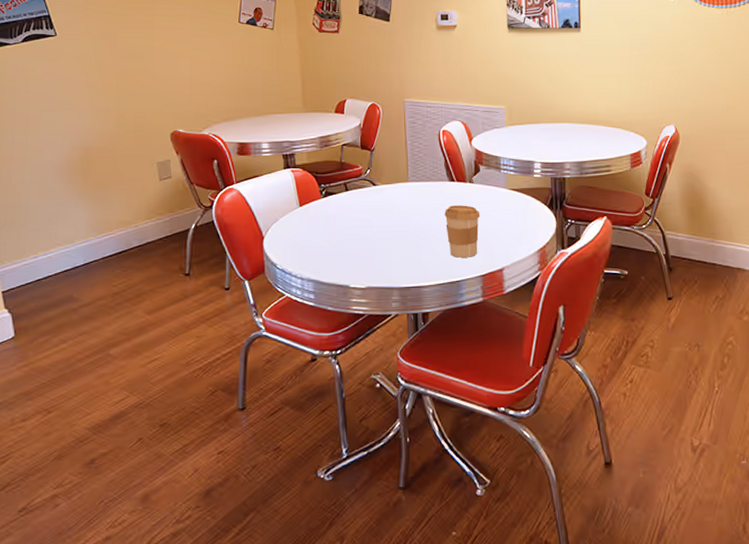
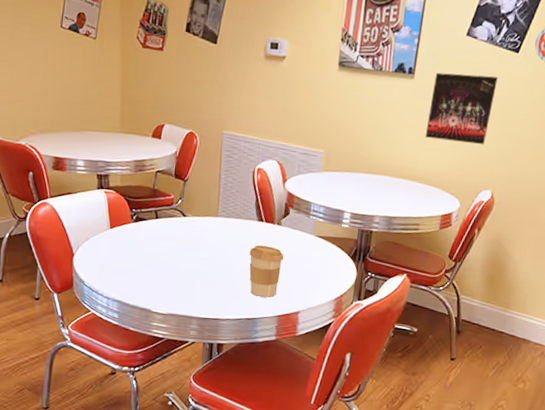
album cover: none [600,22,660,84] -> present [425,72,498,145]

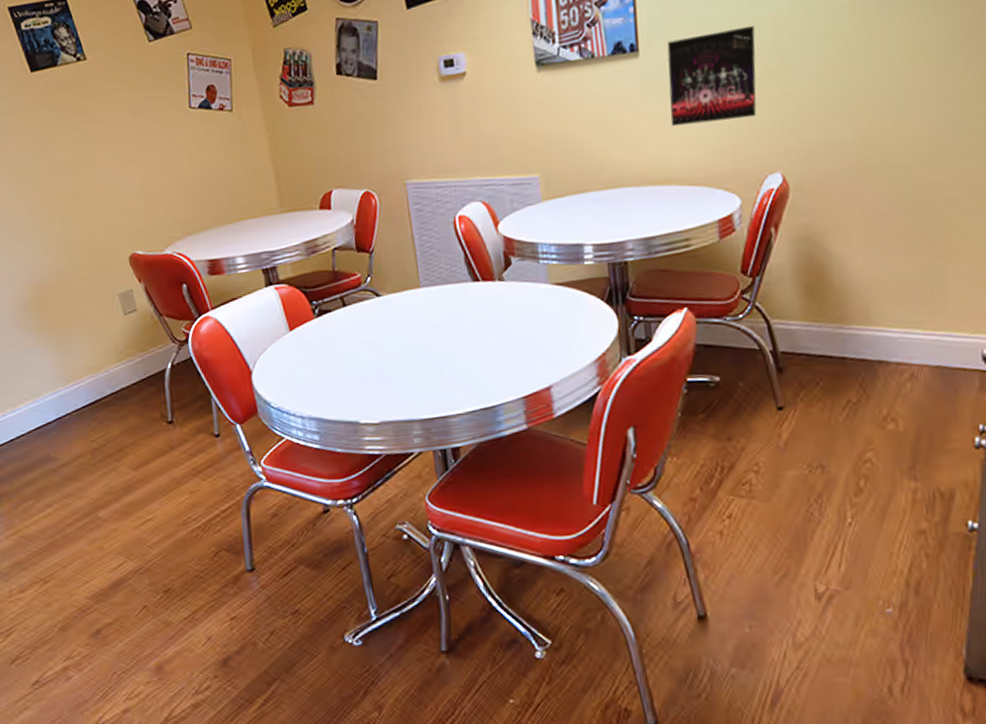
coffee cup: present [249,245,284,298] -> none [469,310,517,378]

